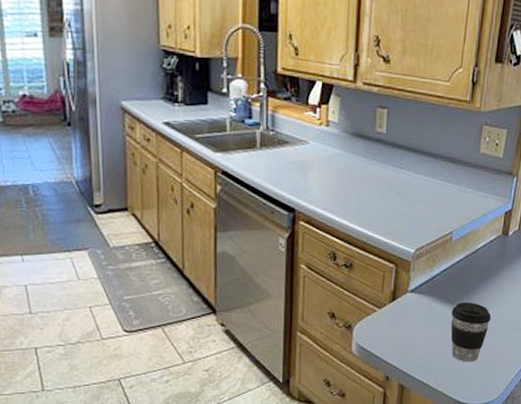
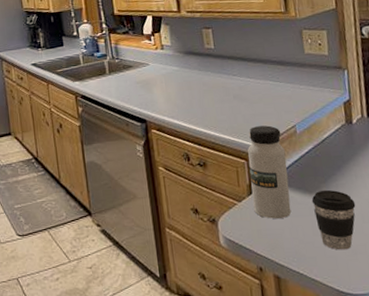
water bottle: none [392,229,437,329] -> present [248,125,292,220]

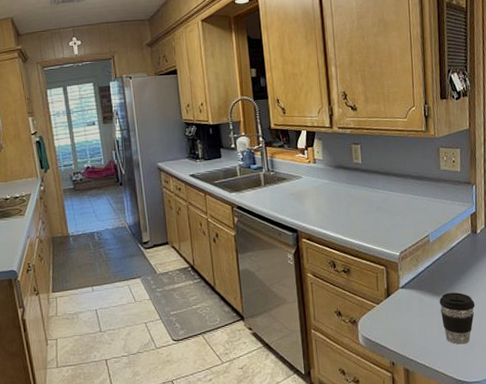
water bottle: present [248,125,292,220] -> none [387,235,422,319]

